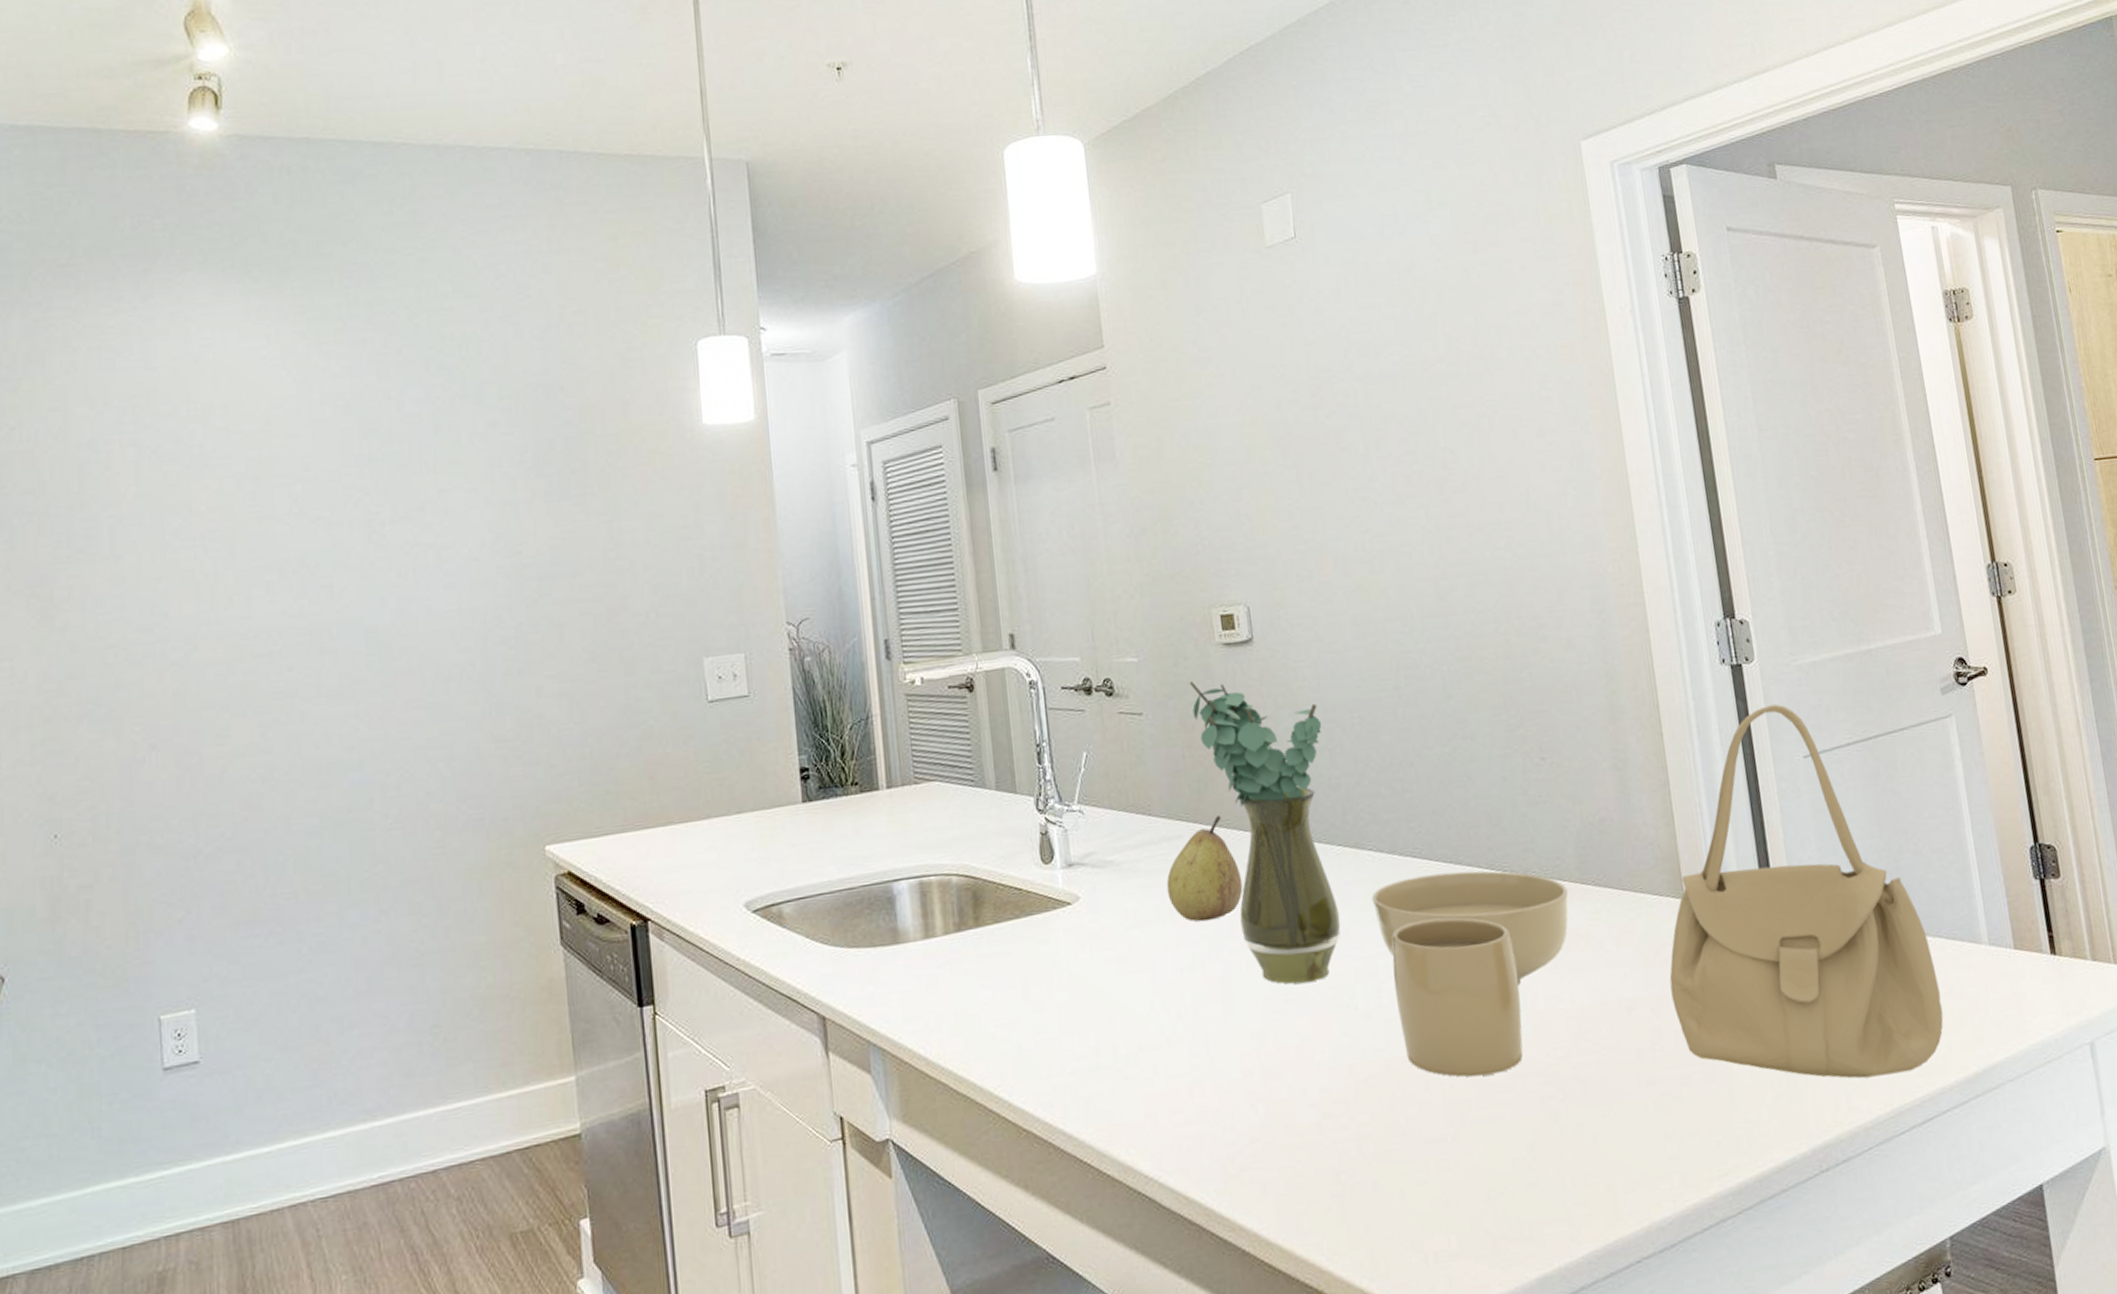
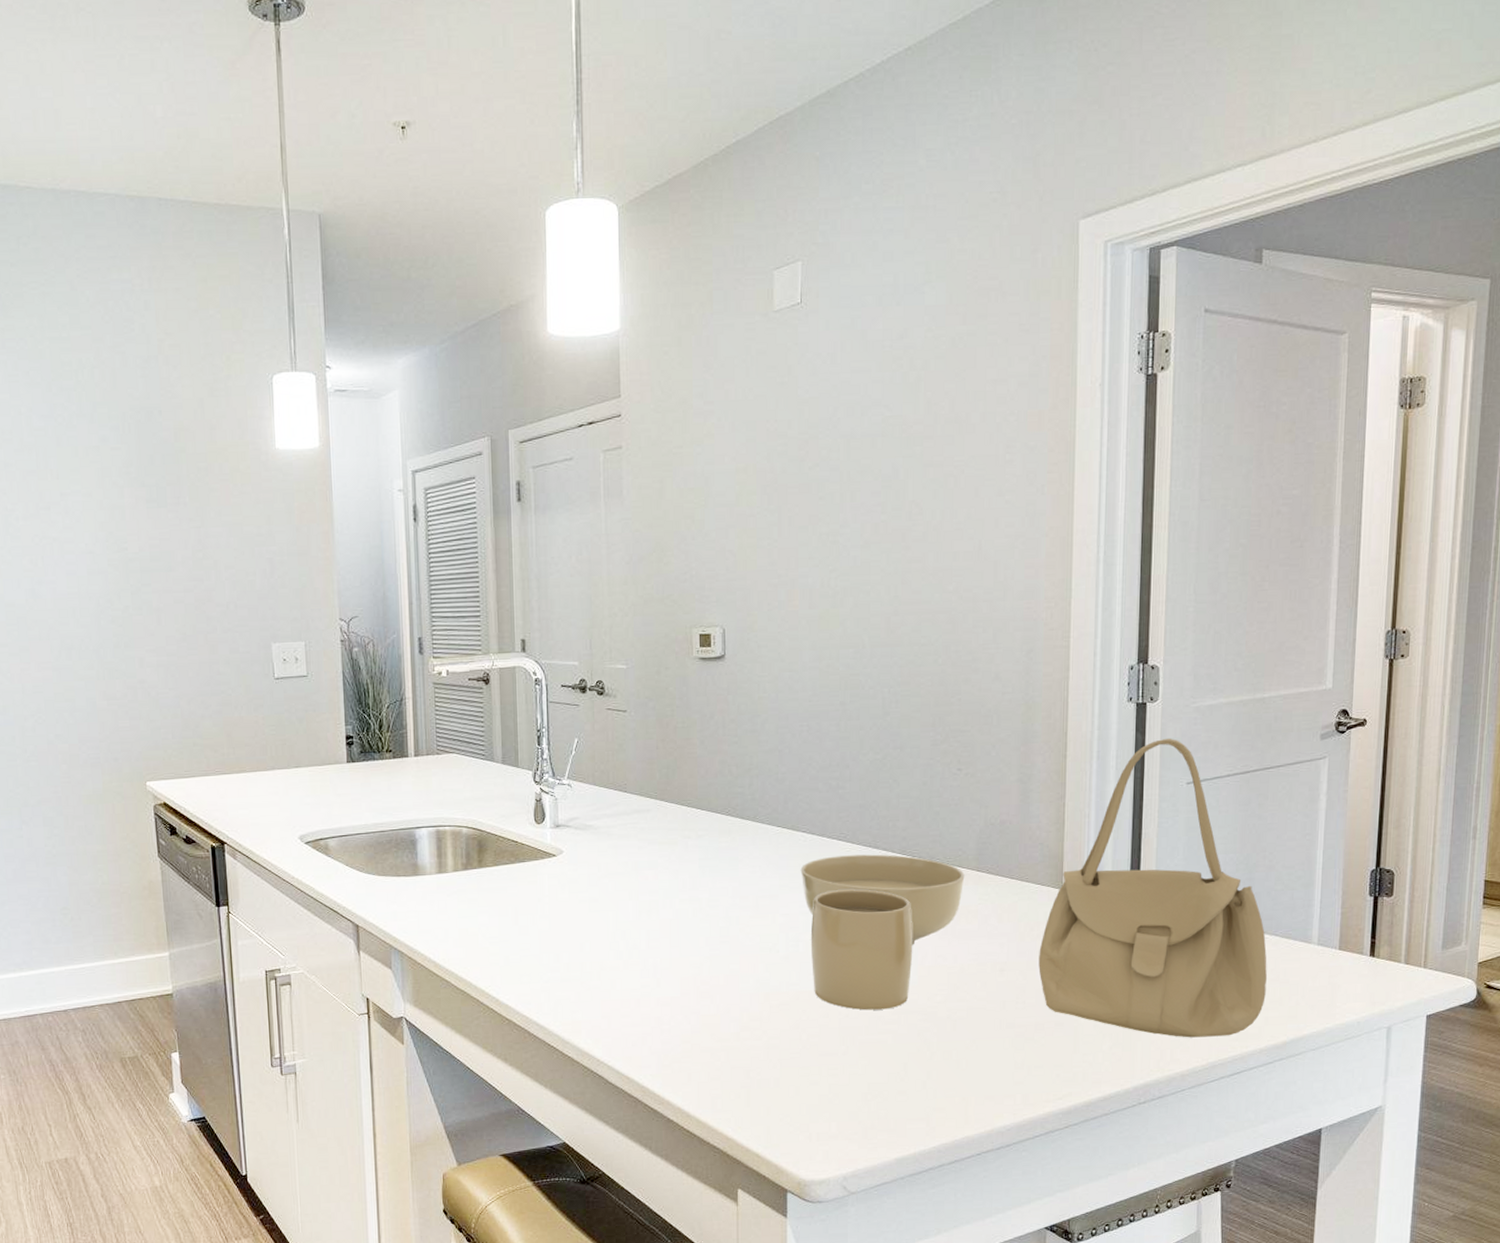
fruit: present [1166,816,1243,922] -> none [634,796,696,877]
vase: present [1190,681,1341,984] -> none [668,688,776,930]

